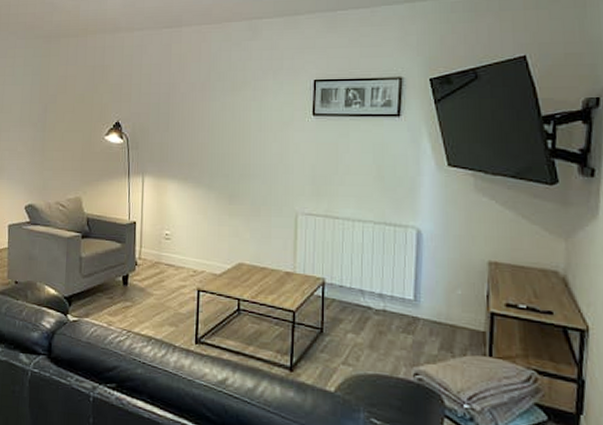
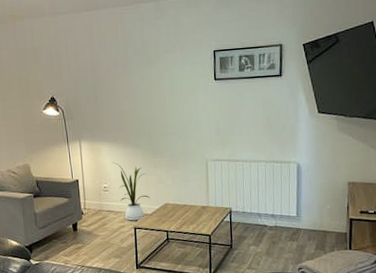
house plant: none [179,205,221,281] -> present [113,163,150,221]

